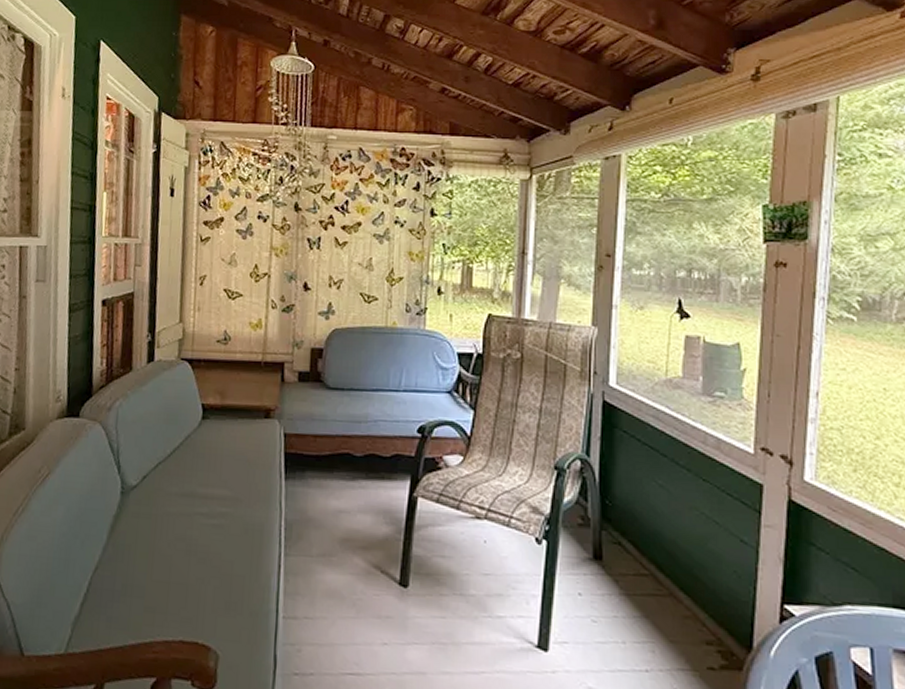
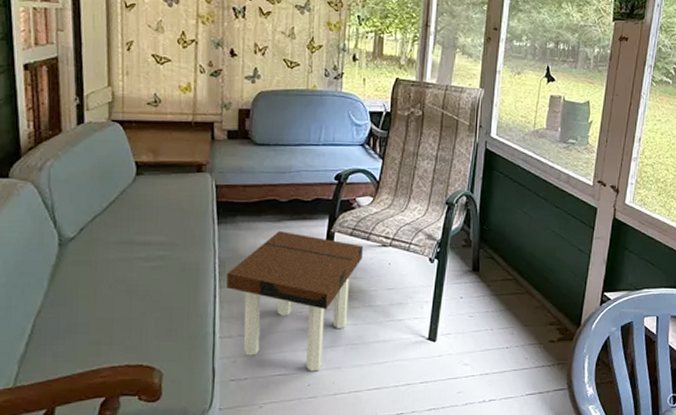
side table: none [292,492,452,675] -> present [226,231,363,371]

